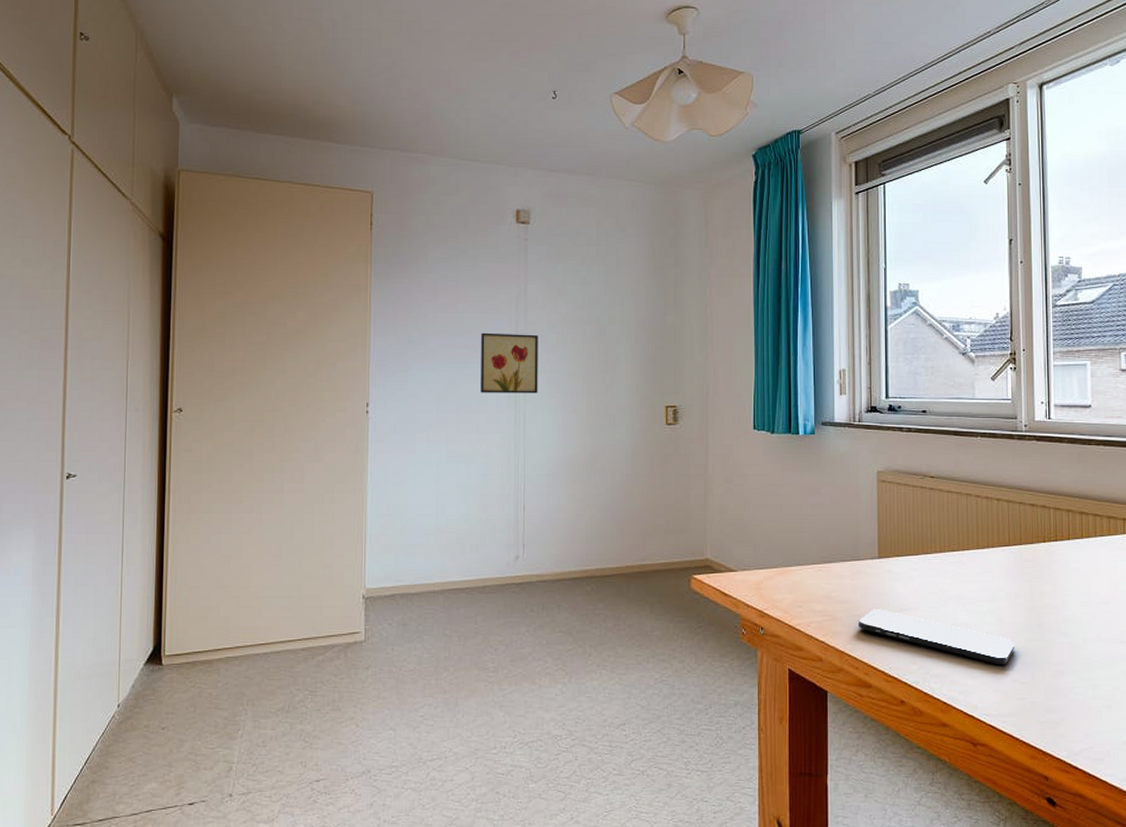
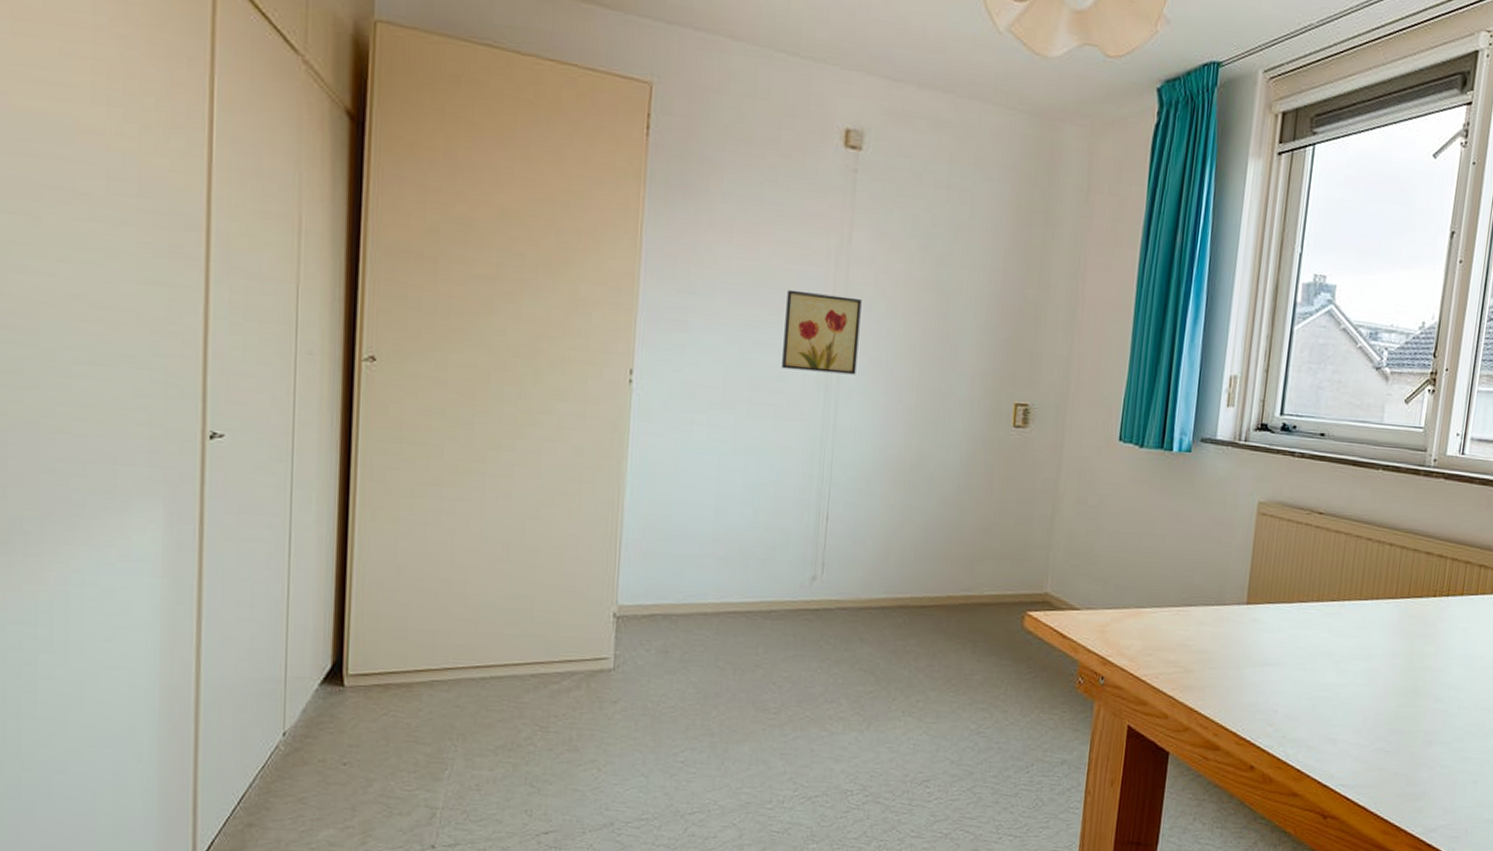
smartphone: present [858,609,1015,664] -> none [1214,662,1385,731]

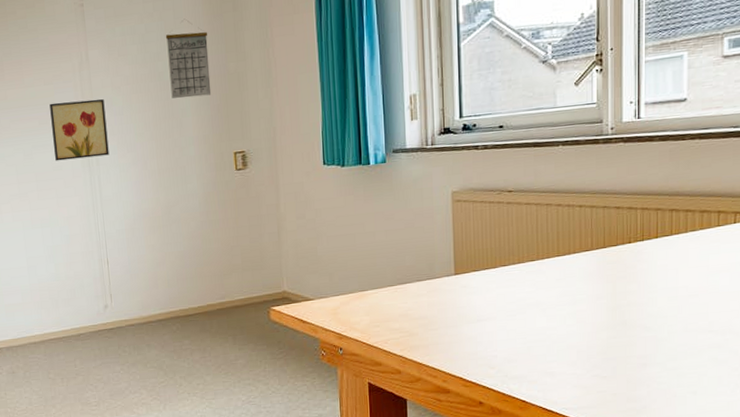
calendar: none [949,220,1009,324] -> present [165,18,212,98]

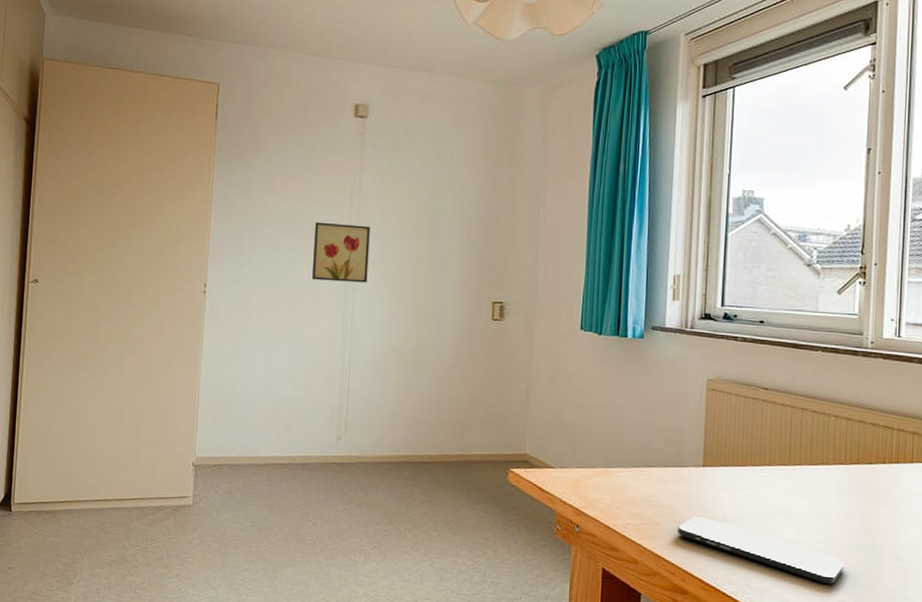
calendar: present [165,18,212,98] -> none [438,163,482,241]
smartphone: none [436,321,596,363] -> present [678,516,845,584]

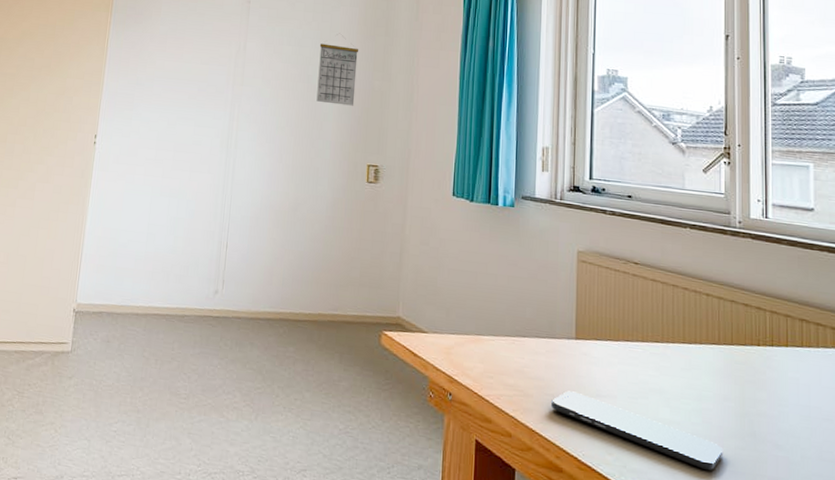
wall art: present [312,222,370,283] -> none [196,81,253,141]
calendar: none [438,163,482,241] -> present [316,33,359,106]

